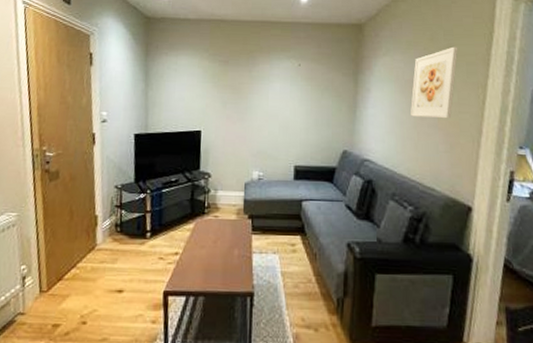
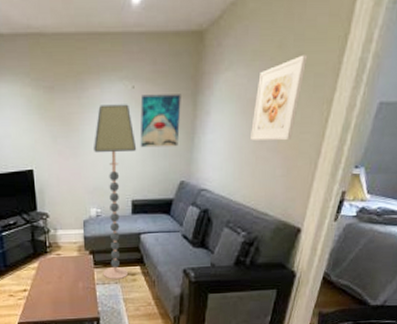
floor lamp: none [259,78,301,250] -> present [93,104,137,280]
wall art: none [304,71,343,118] -> present [140,94,181,148]

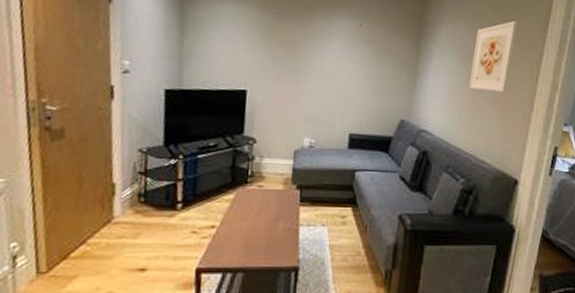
floor lamp: present [93,104,137,280] -> none [309,36,360,222]
wall art: present [140,94,181,148] -> none [362,33,406,86]

